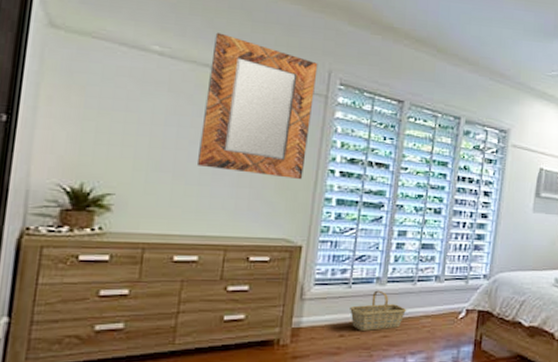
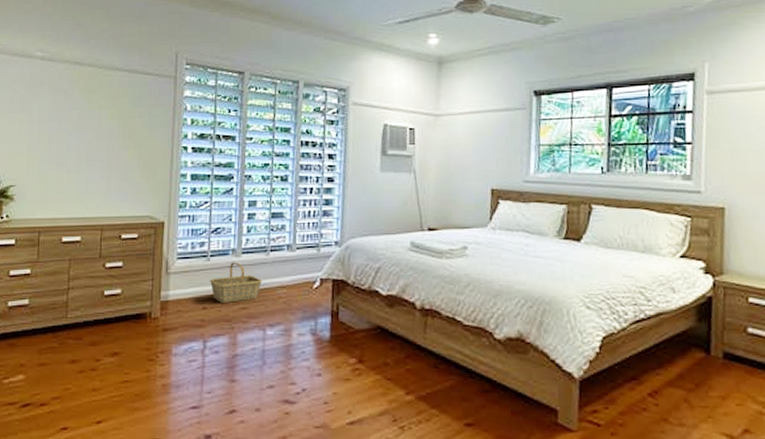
home mirror: present [196,32,318,179] -> none [74,32,166,158]

